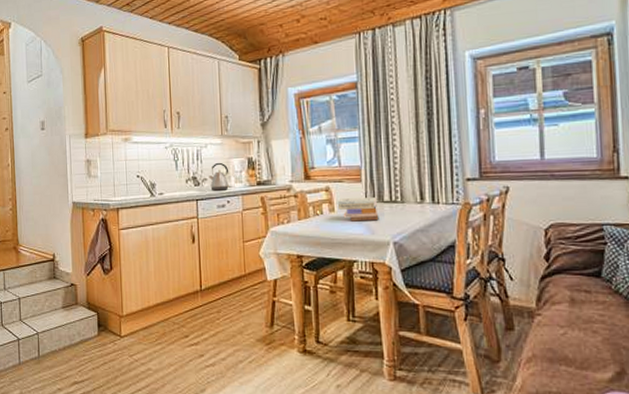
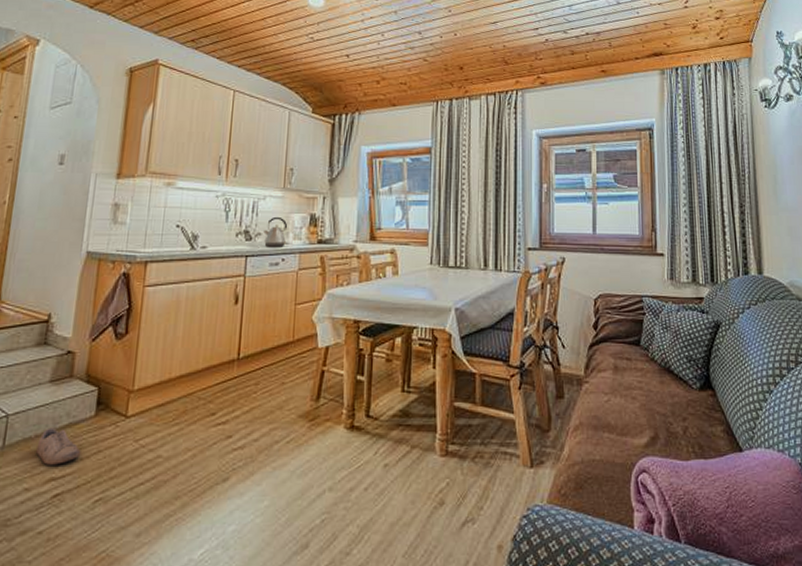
shoe: none [61,343,93,372] -> present [36,427,81,465]
books: present [336,197,379,222] -> none [400,262,443,286]

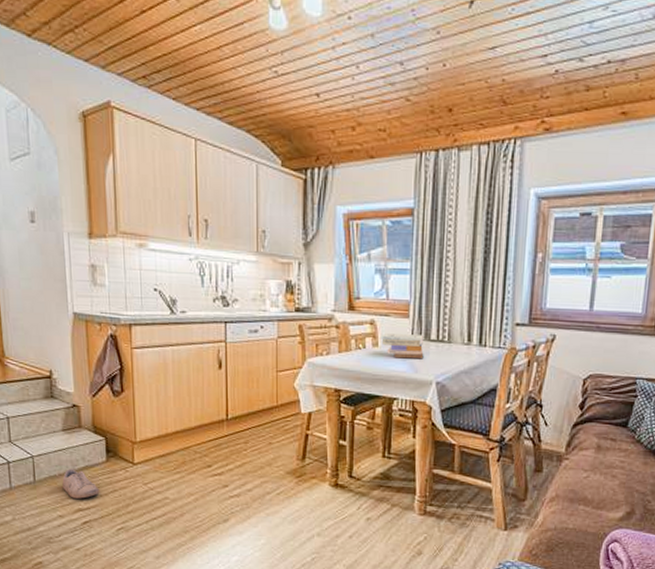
kettle: present [263,216,288,249] -> none [240,282,265,316]
books: none [400,262,443,286] -> present [380,334,425,359]

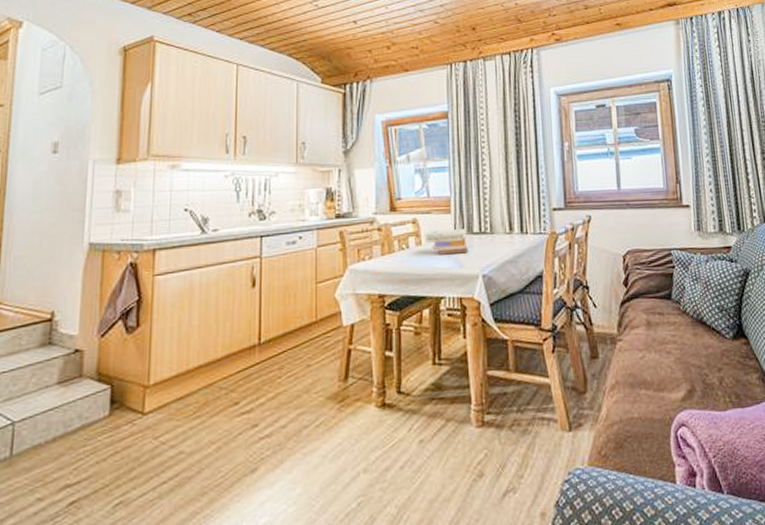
shoe: present [62,469,100,499] -> none [48,431,97,472]

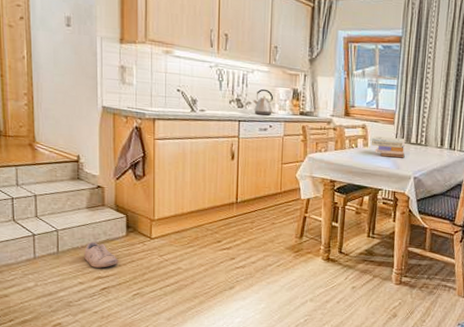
shoe: none [48,431,97,472] -> present [84,241,119,268]
kettle: none [278,193,303,227] -> present [253,88,274,117]

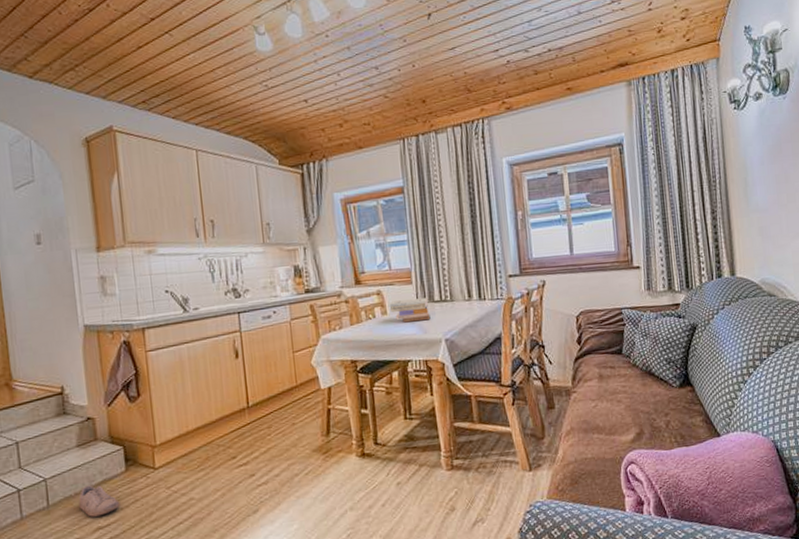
kettle: present [253,88,274,117] -> none [251,271,276,303]

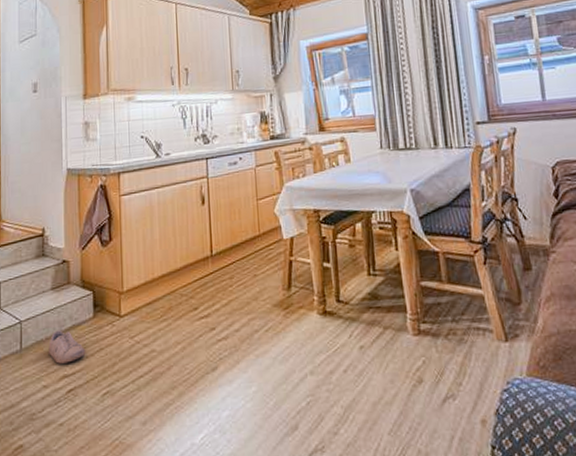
books: present [388,298,431,323] -> none [351,145,395,171]

